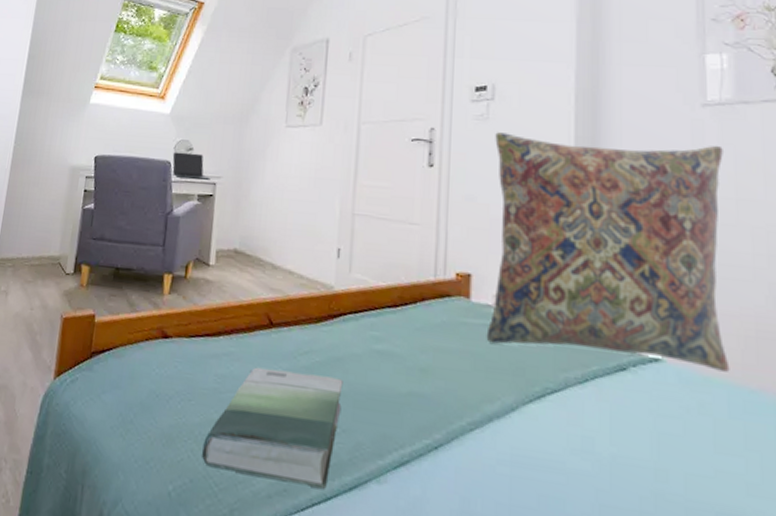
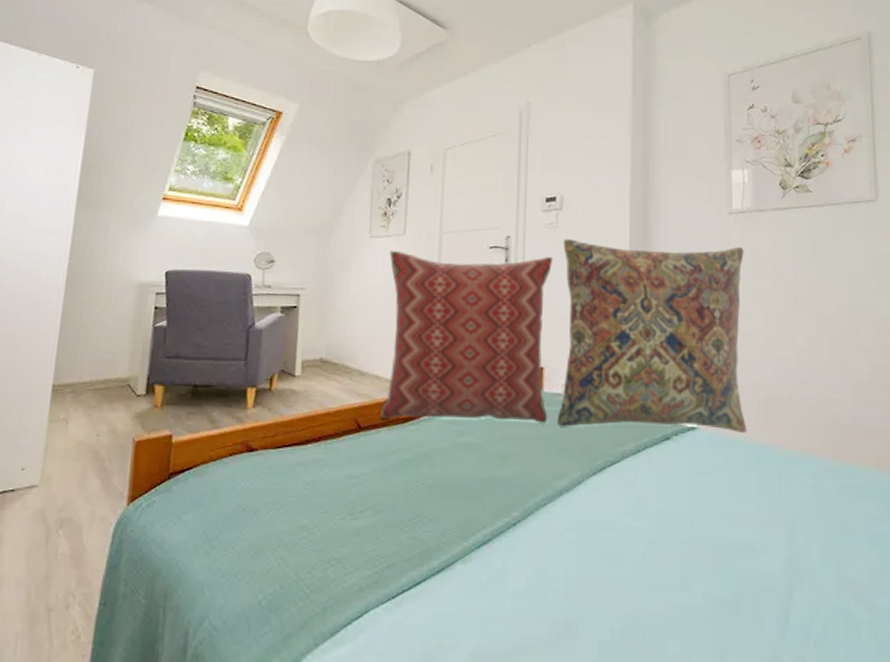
laptop: present [172,152,211,180] -> none [252,264,294,292]
book: present [201,367,343,489] -> none [291,470,430,575]
pillow: none [291,140,484,338] -> present [379,250,554,423]

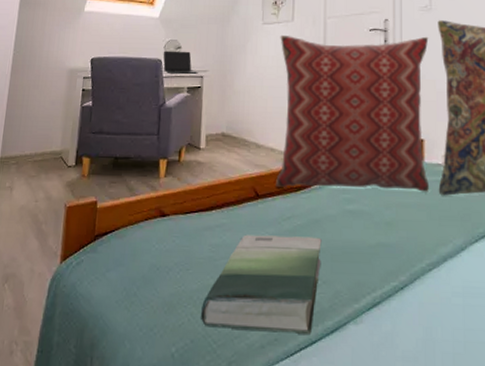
laptop: none [252,264,294,292] -> present [163,51,198,75]
book: none [291,470,430,575] -> present [200,234,322,334]

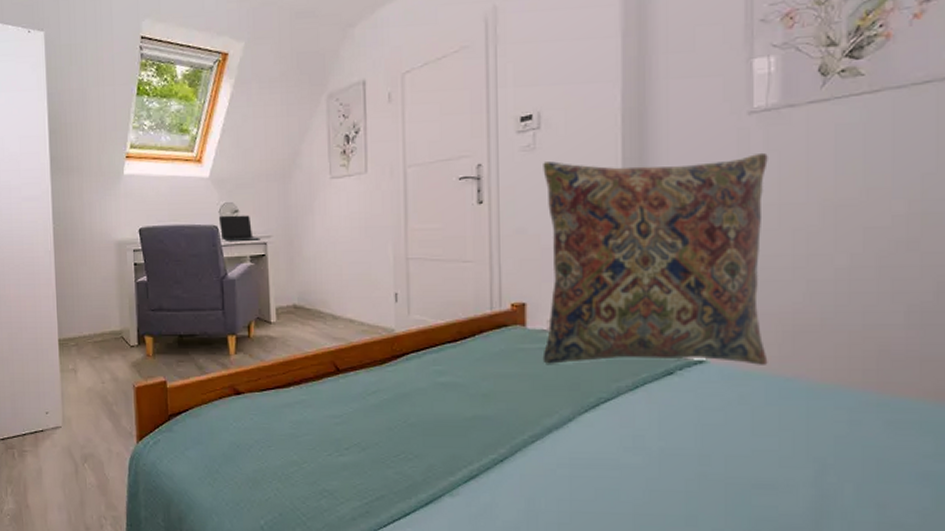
book: present [200,234,322,334] -> none [286,410,412,507]
pillow: present [275,34,430,192] -> none [352,182,533,361]

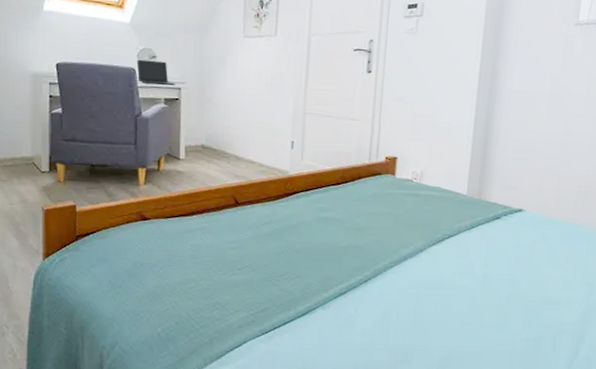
pillow: present [542,152,768,365] -> none [405,44,584,215]

